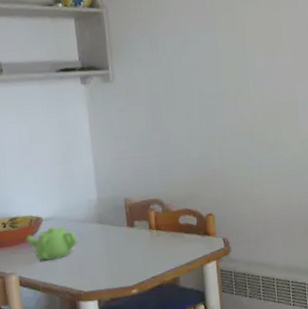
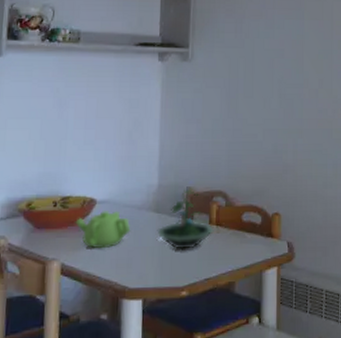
terrarium: none [102,200,155,255] -> present [157,189,214,250]

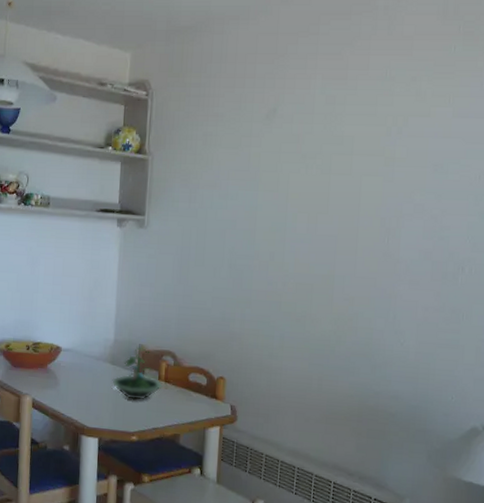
teapot: present [75,210,131,248] -> none [44,358,90,390]

